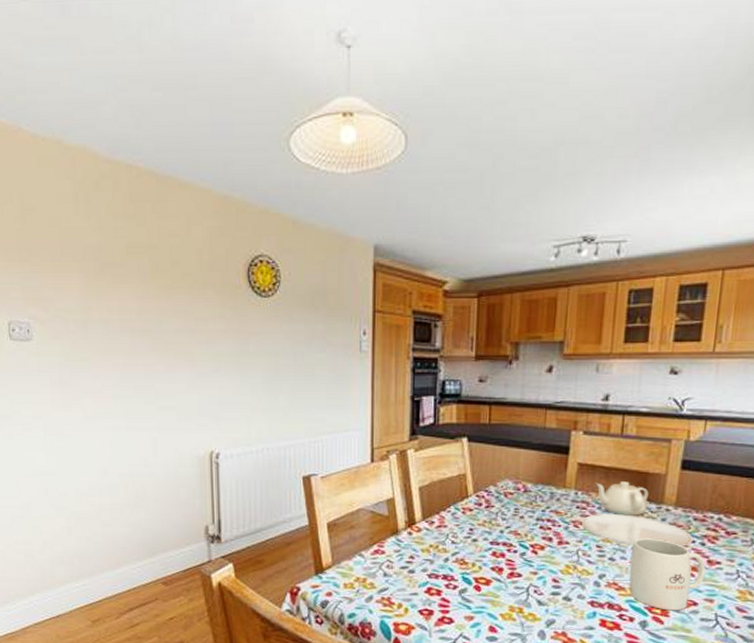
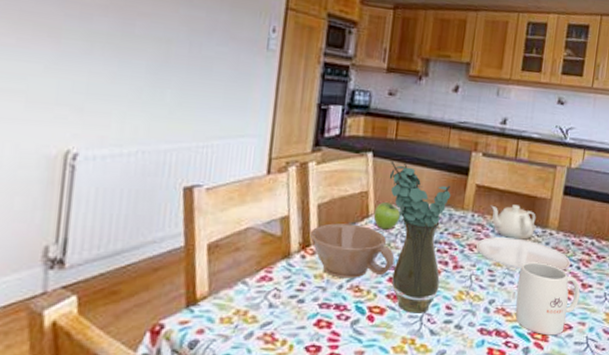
cup: none [414,504,497,552] -> present [309,223,395,278]
fruit: none [473,483,500,508] -> present [373,202,401,230]
vase: none [485,445,551,585] -> present [389,162,451,313]

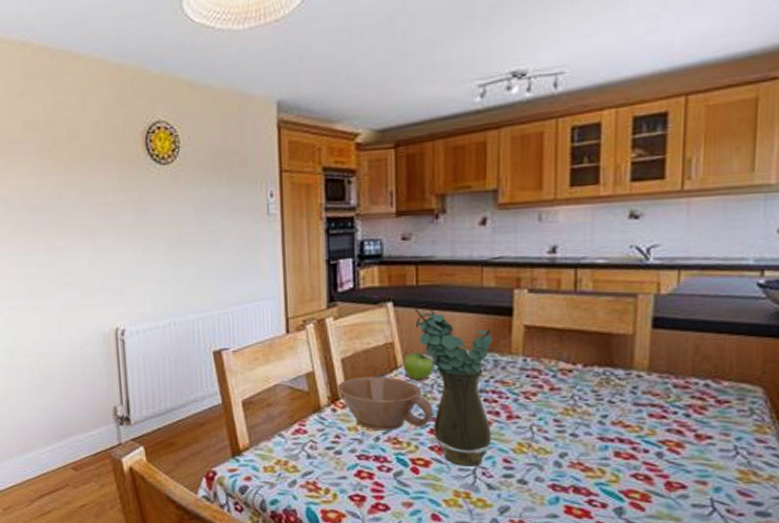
plate: present [475,237,571,270] -> none [533,383,675,419]
teapot: present [490,205,536,240] -> none [547,344,616,384]
mug: present [515,262,580,336] -> none [596,410,693,495]

